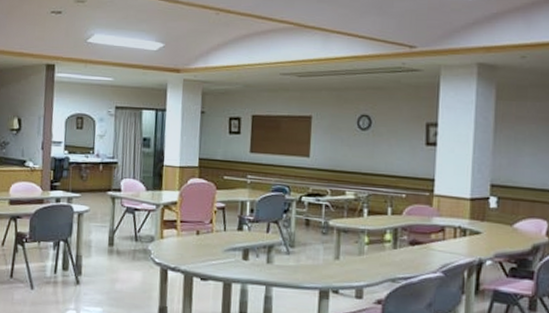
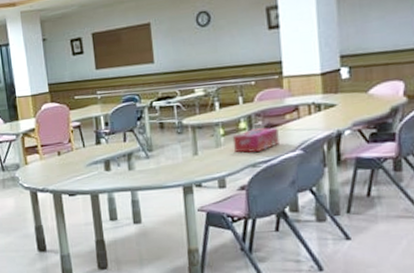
tissue box: none [375,242,423,267] -> present [232,127,280,153]

